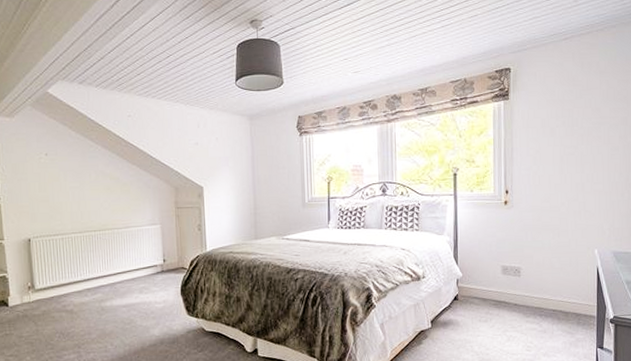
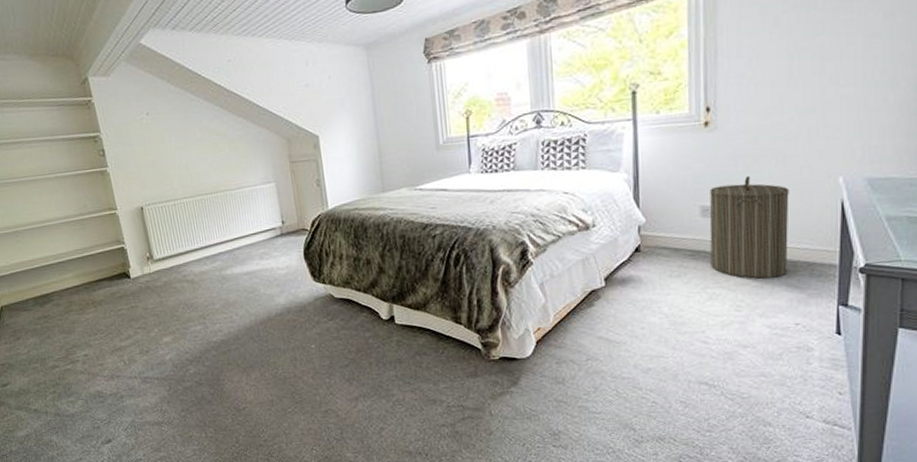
laundry hamper: none [508,244,563,325] -> present [709,175,789,279]

